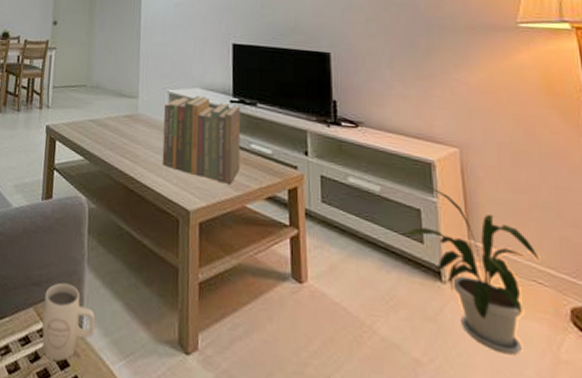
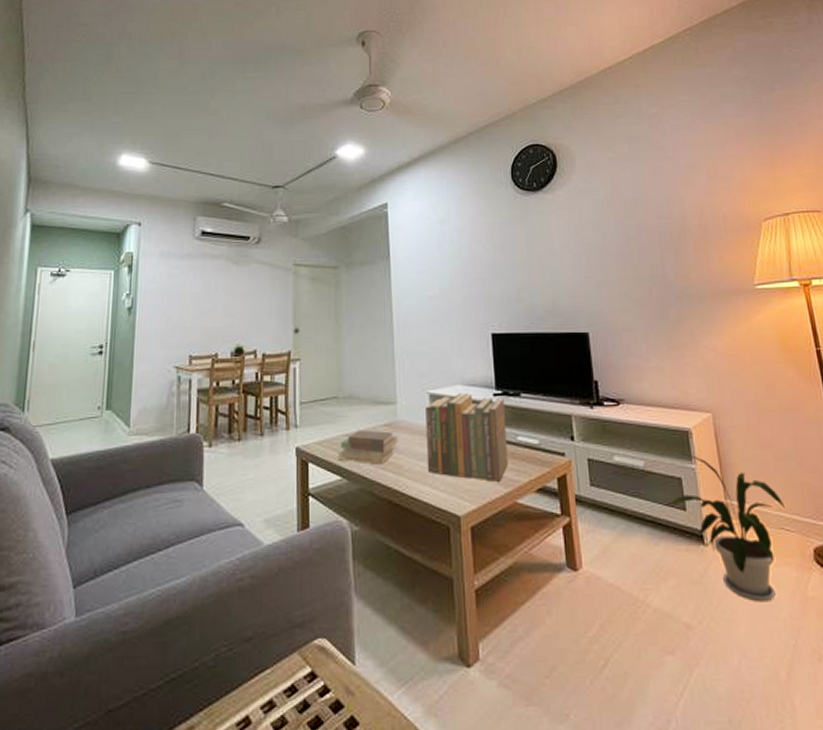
mug: present [41,282,96,362] -> none [309,618,369,705]
books: none [82,117,138,152] -> present [338,429,398,465]

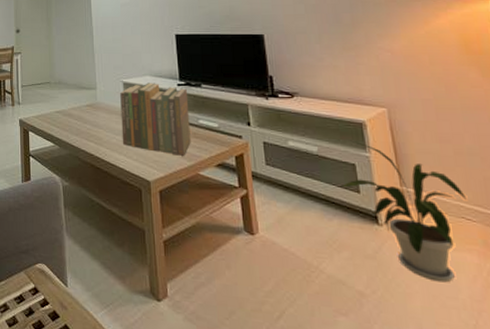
books: present [338,429,398,465] -> none [51,108,98,136]

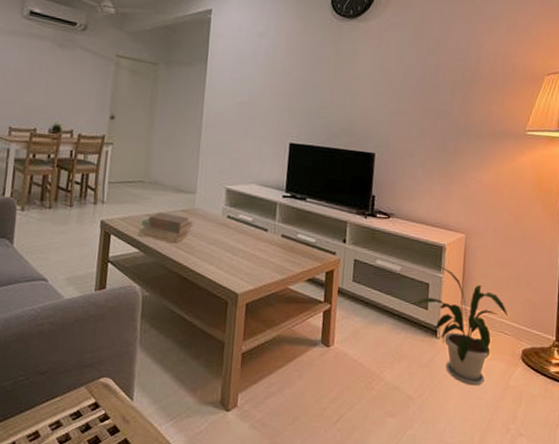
books: none [51,108,98,136] -> present [138,212,194,244]
books: present [120,83,191,156] -> none [215,191,291,270]

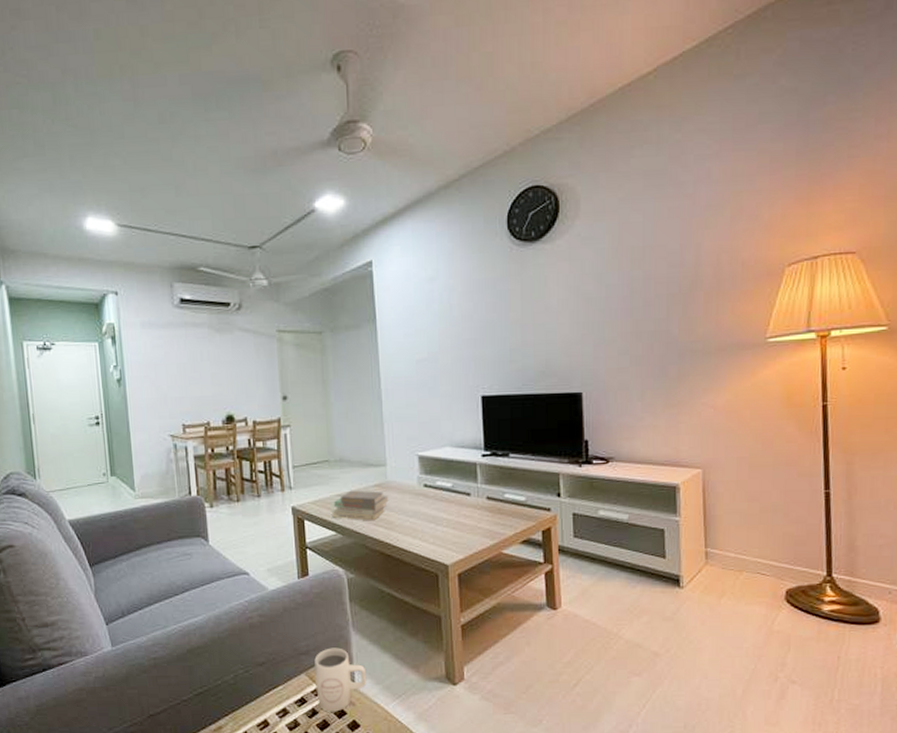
mug: none [93,362,146,429] -> present [314,647,367,712]
house plant: present [413,264,509,386] -> none [647,507,765,635]

